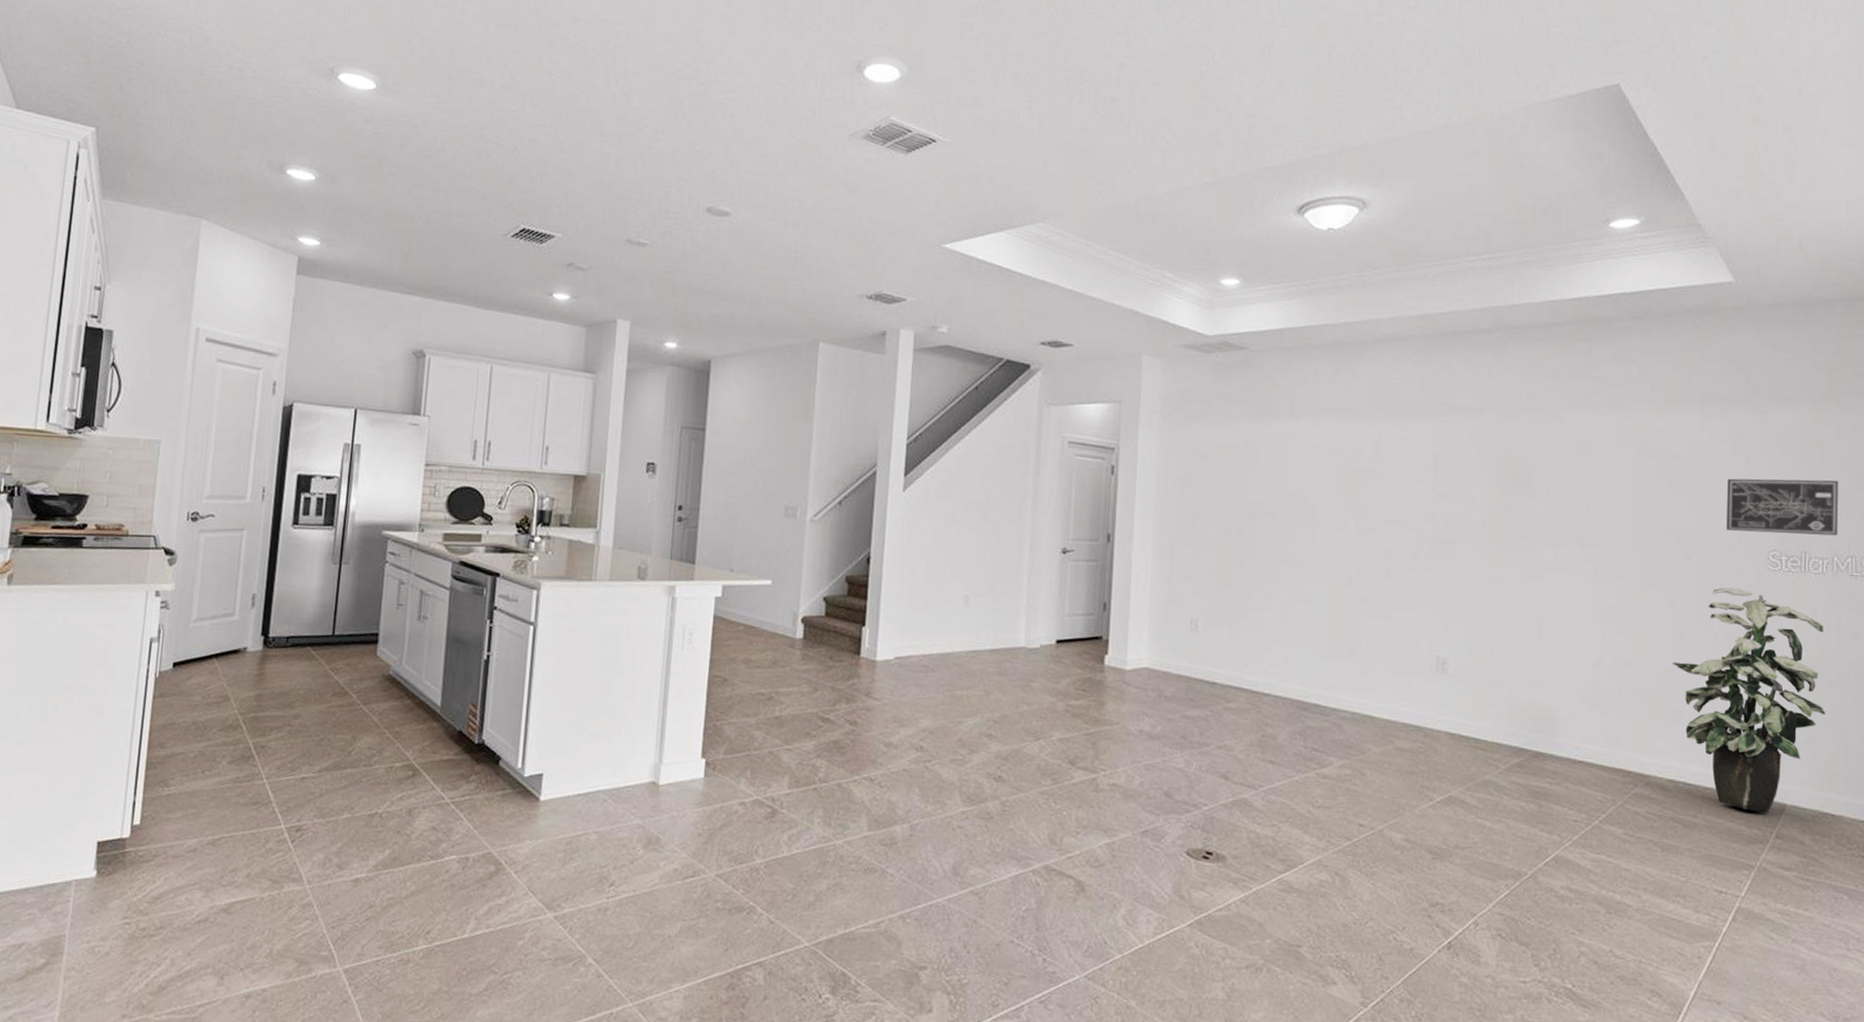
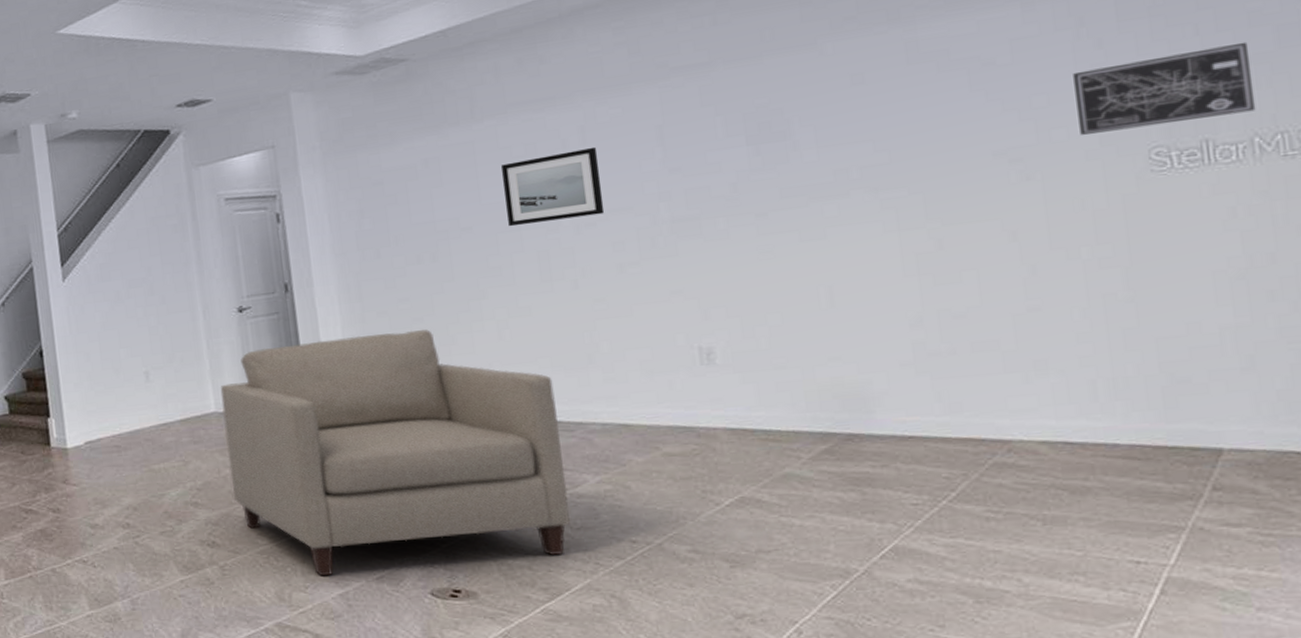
chair: none [1026,592,1319,830] -> present [220,329,570,576]
wall art: none [1305,461,1385,523] -> present [501,147,605,227]
indoor plant: present [1672,587,1826,814] -> none [1024,201,1269,464]

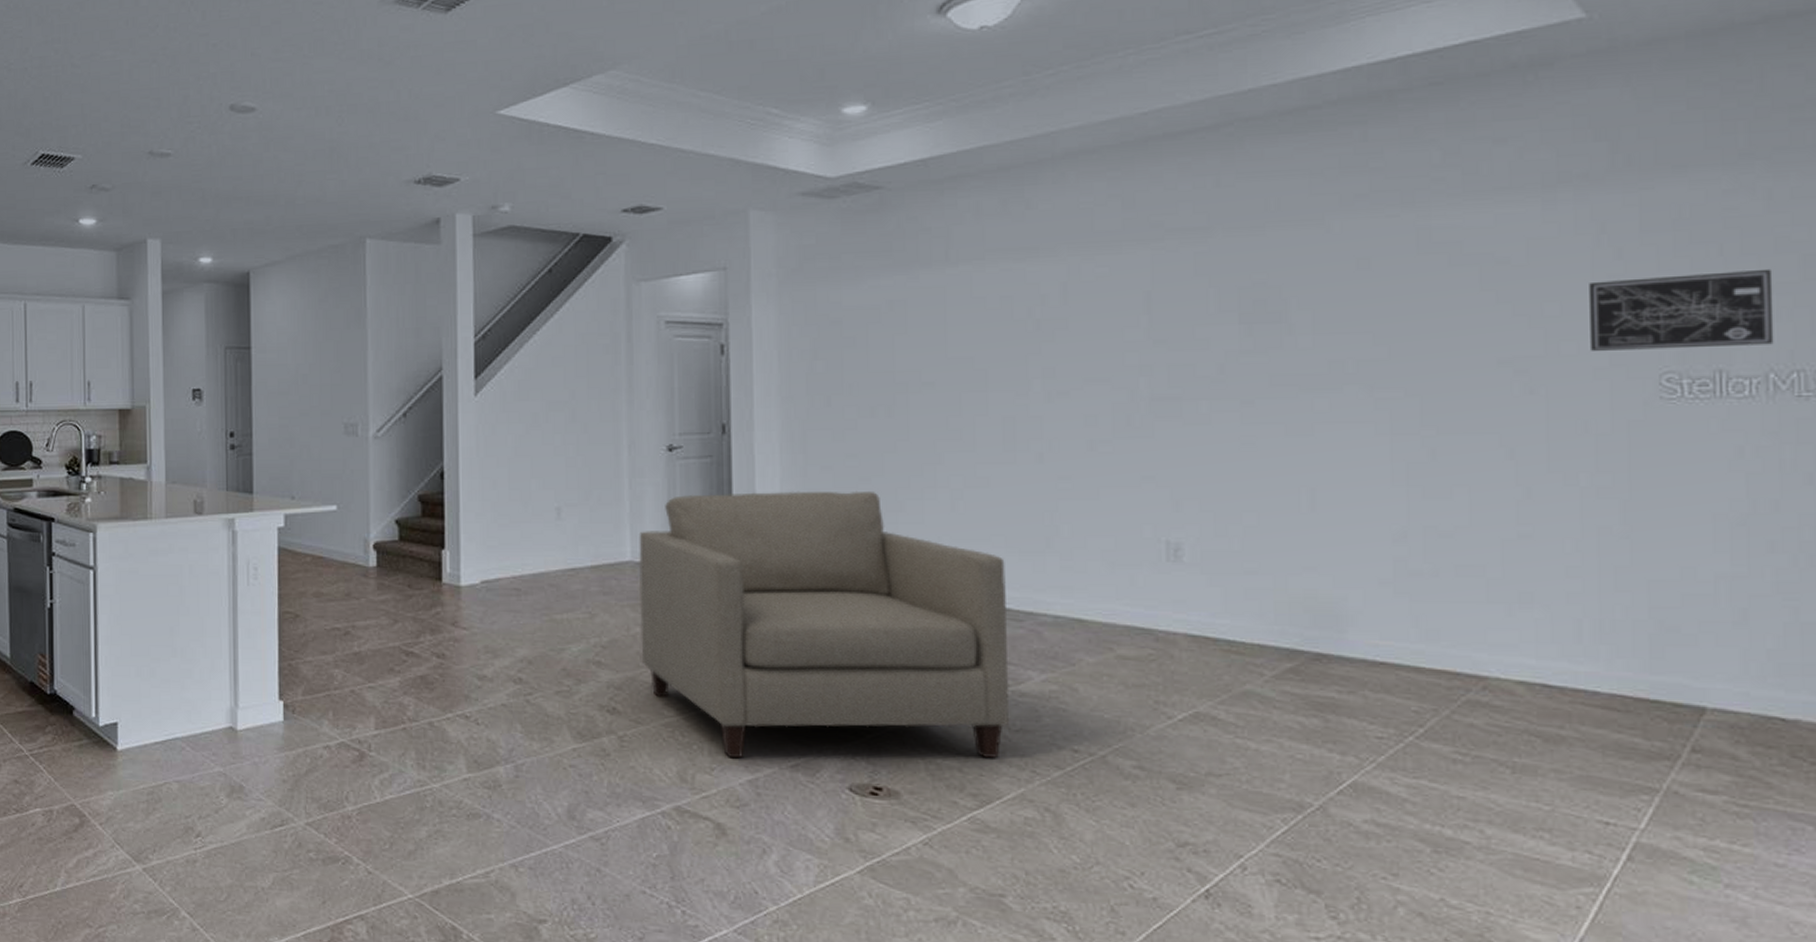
wall art: present [501,147,605,227] -> none [973,307,1080,387]

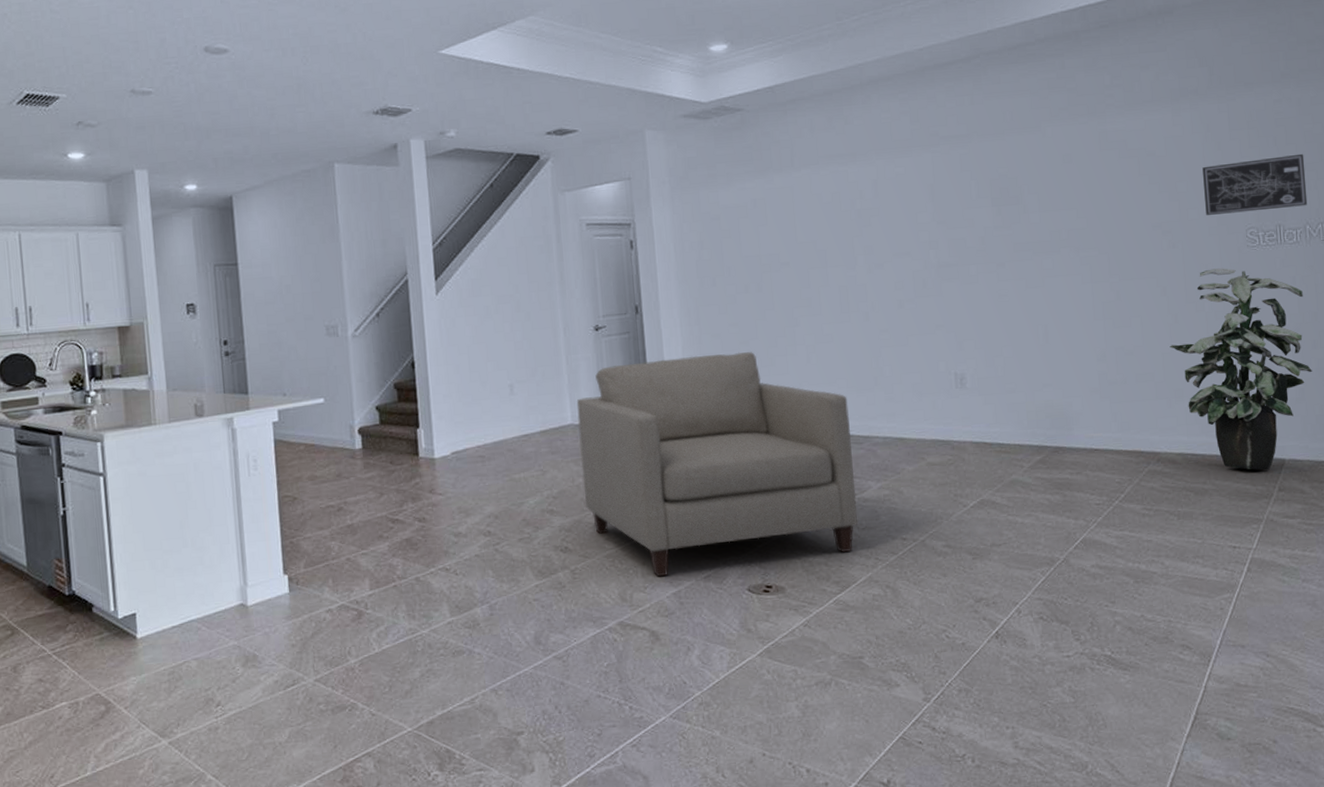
indoor plant: none [1515,427,1765,720] -> present [1169,268,1312,471]

